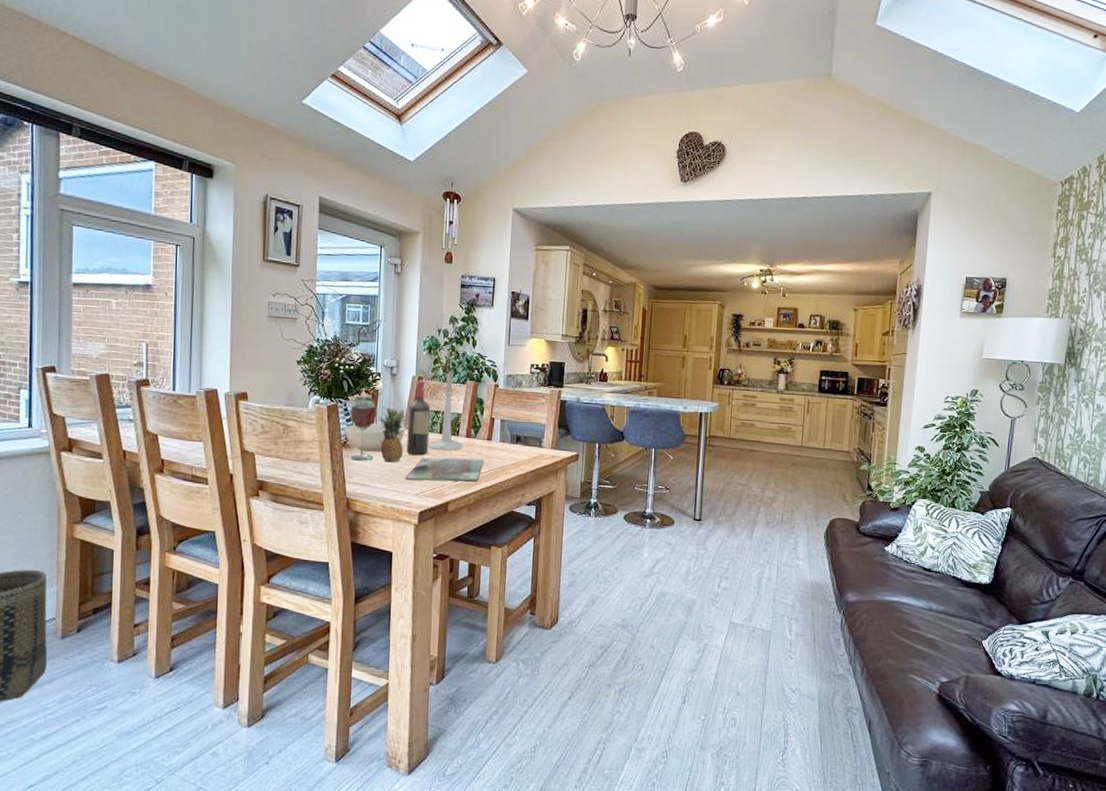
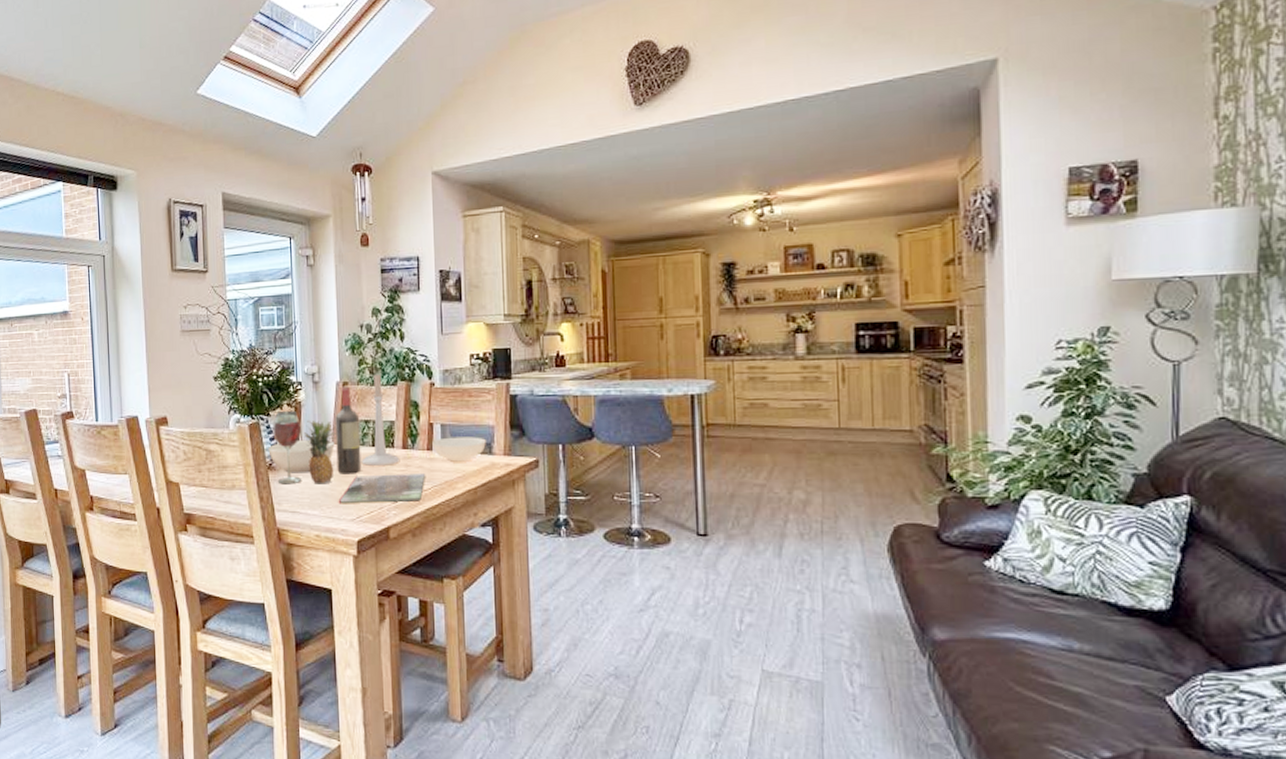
bowl: none [492,430,539,452] -> present [432,437,487,462]

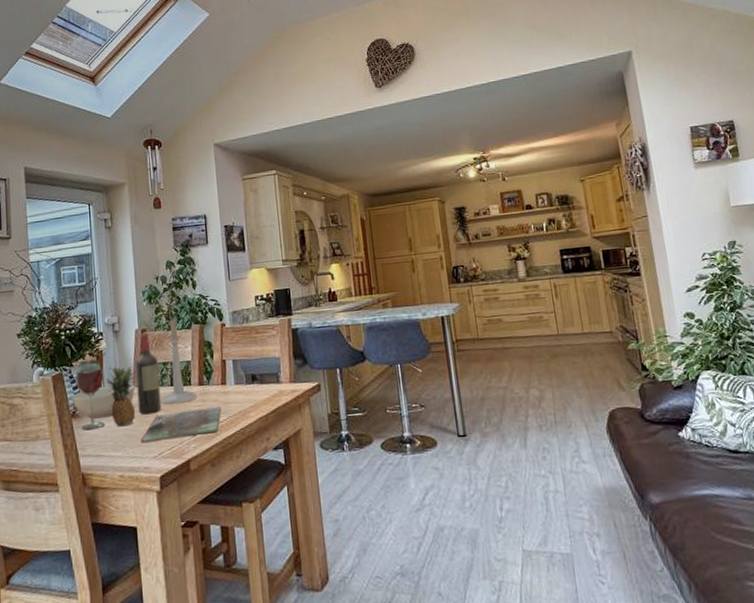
bowl: present [432,437,487,462] -> none [226,368,275,393]

